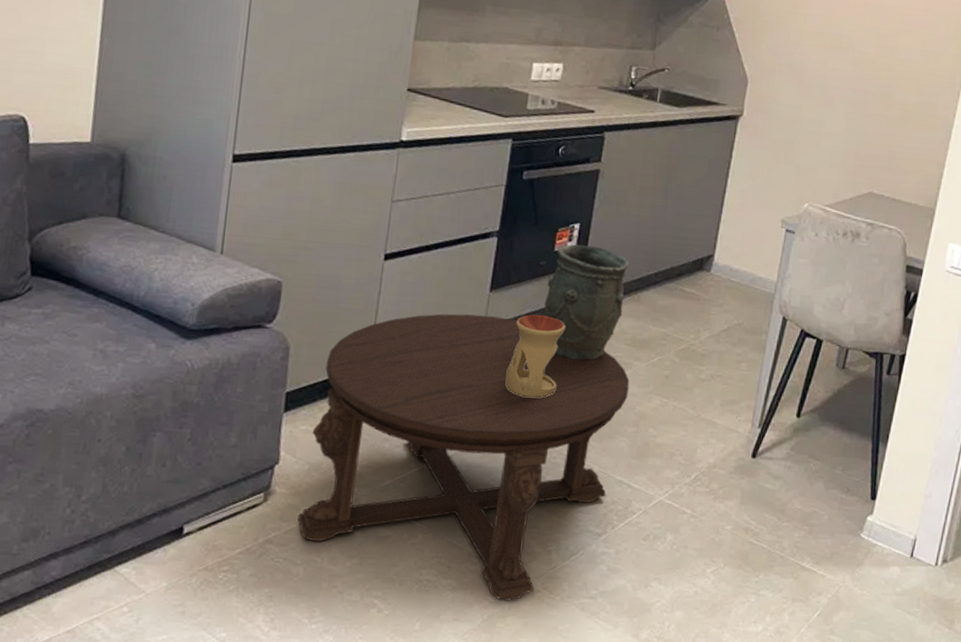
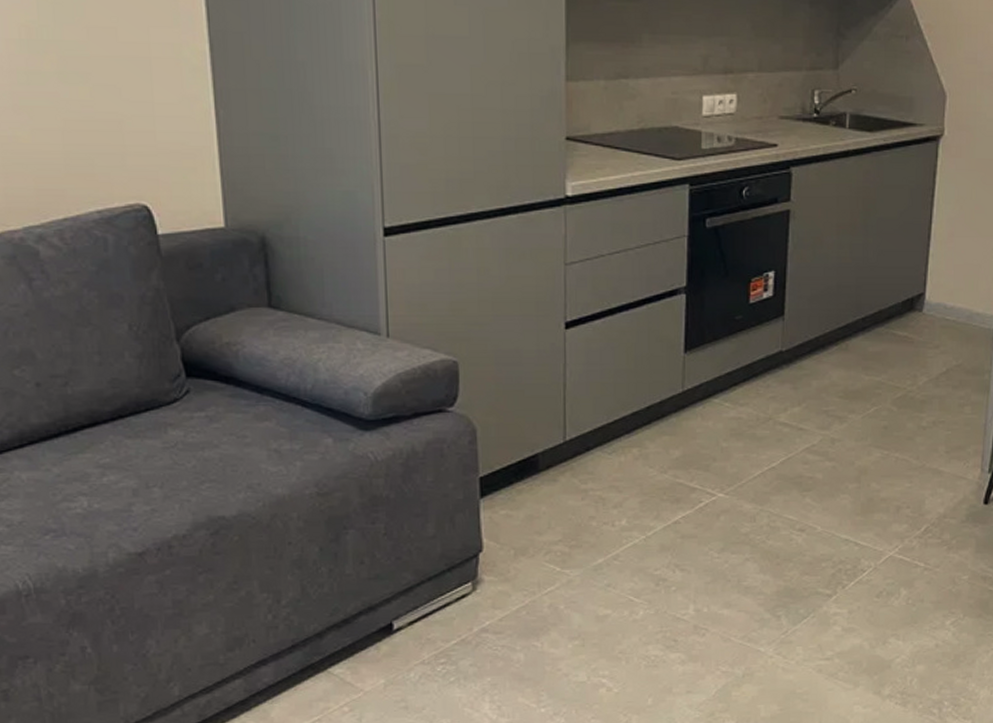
coffee table: present [297,314,630,601] -> none [510,379,846,669]
oil burner: present [505,314,565,398] -> none [712,374,770,462]
vase: present [544,244,629,361] -> none [744,294,832,418]

